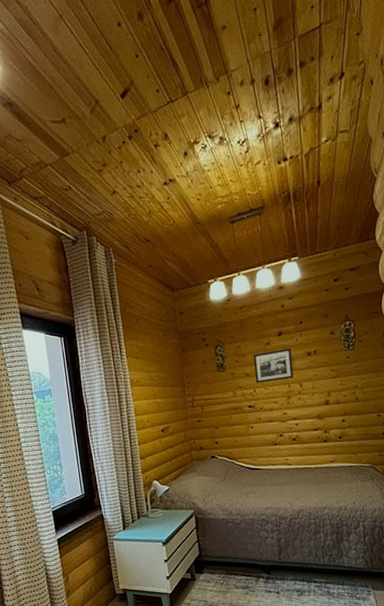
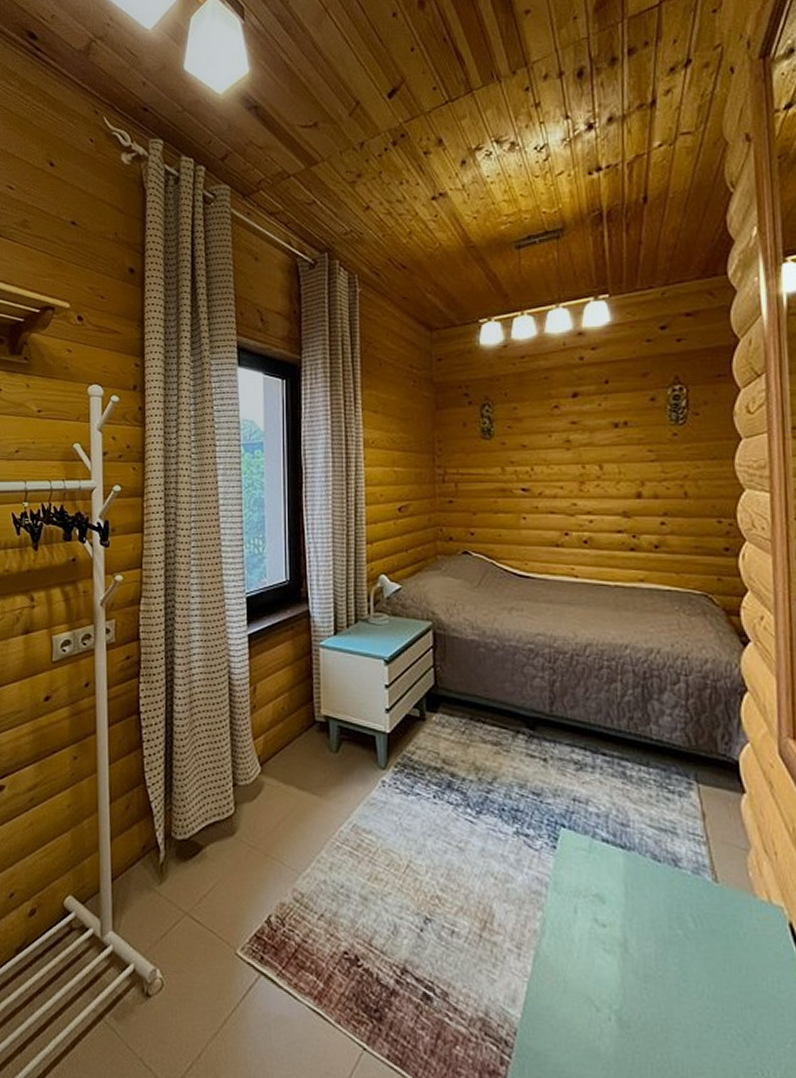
picture frame: present [253,348,294,384] -> none [533,416,591,459]

